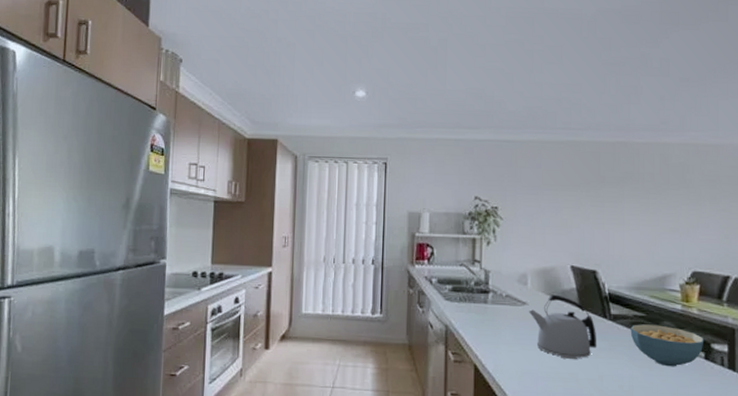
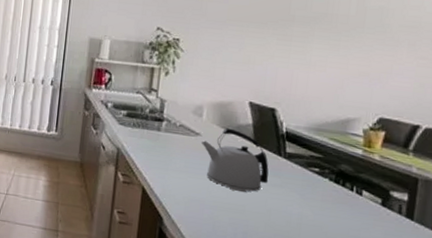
cereal bowl: present [630,324,704,367] -> none [304,164,384,210]

